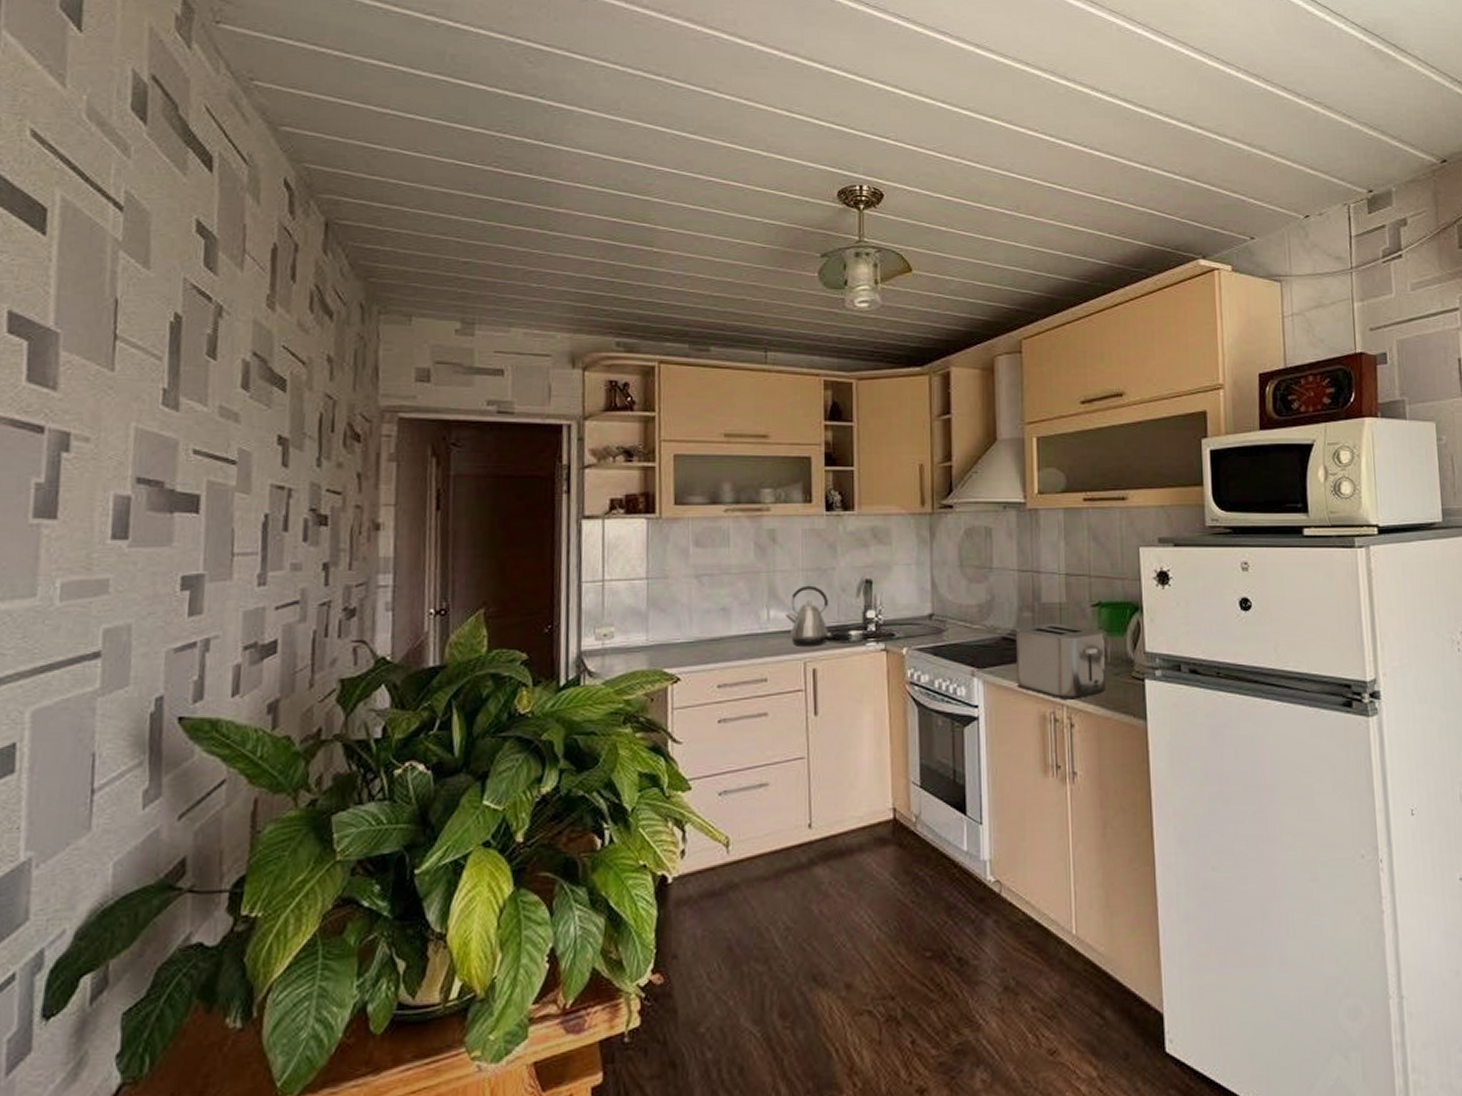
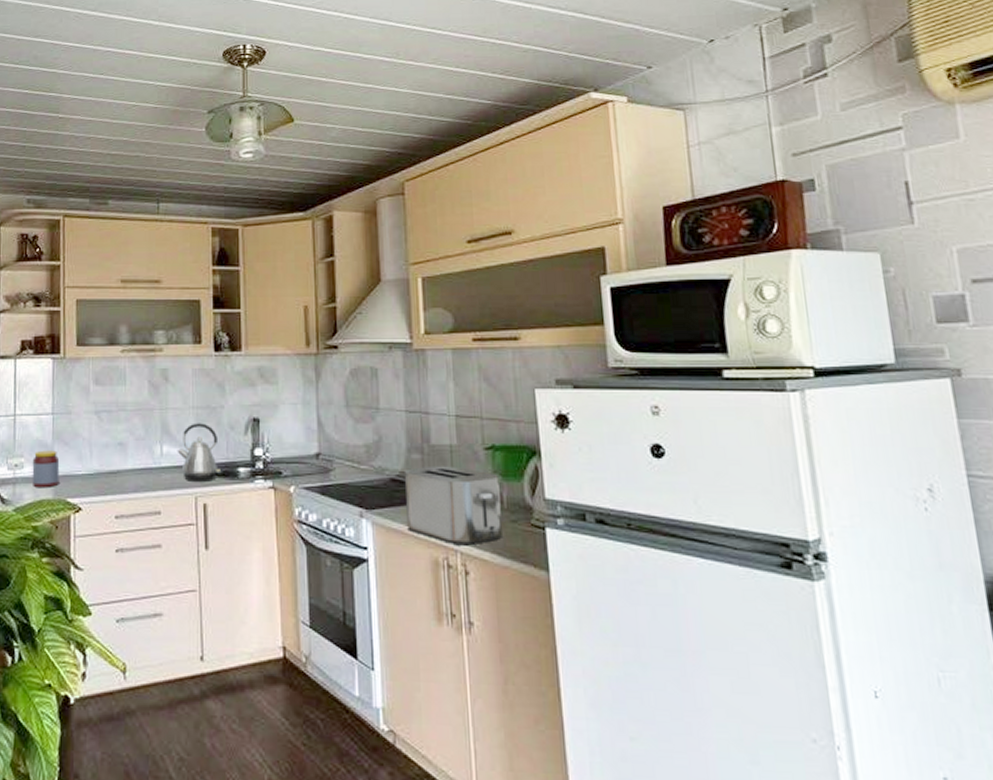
jar: none [623,618,656,659] -> present [32,450,60,489]

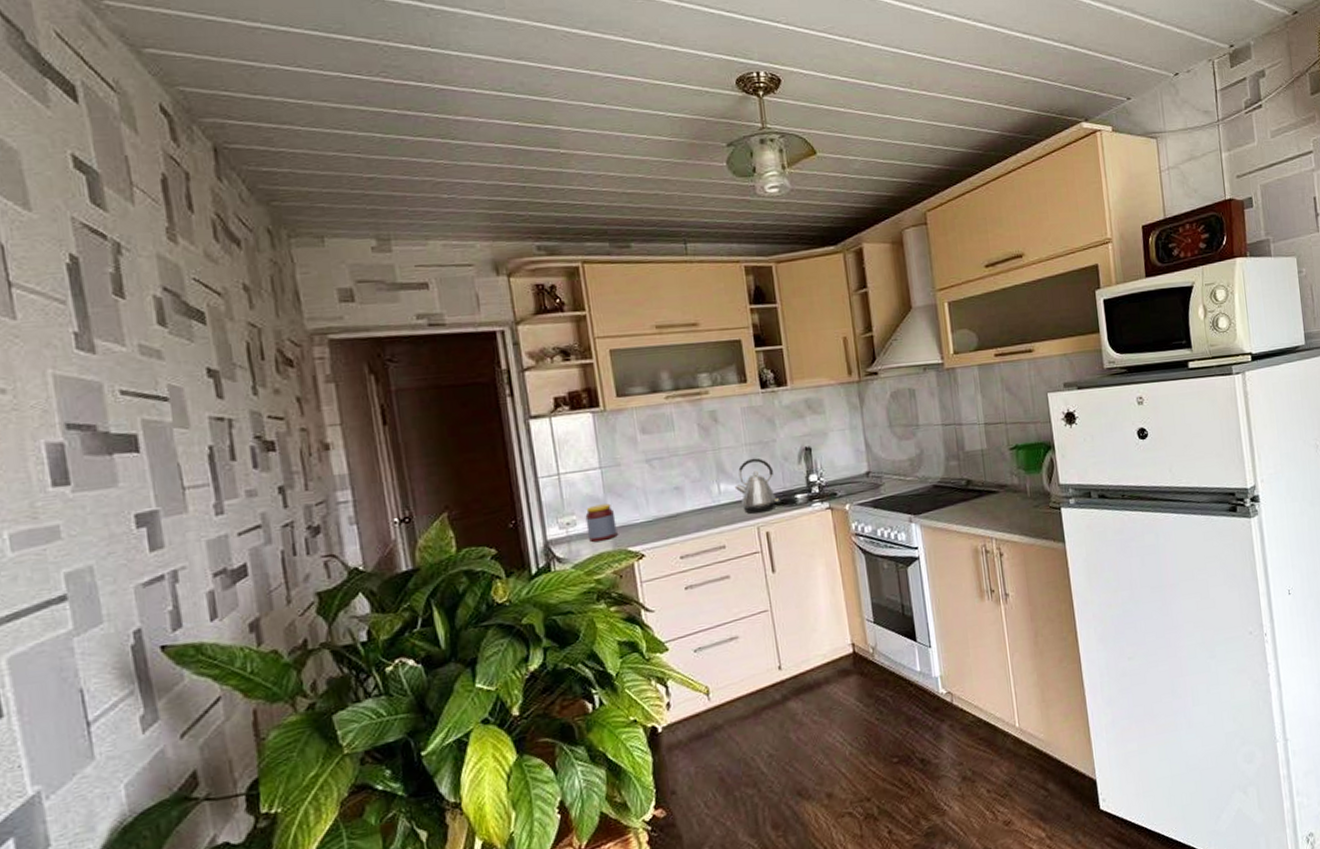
toaster: present [404,465,502,546] -> none [944,467,1028,534]

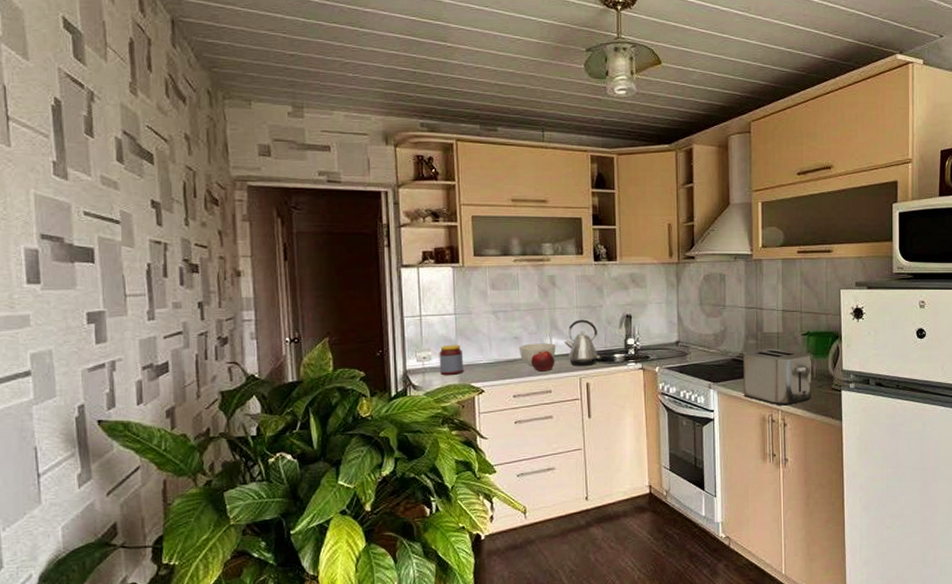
bowl: none [681,490,726,520] -> present [518,343,556,367]
fruit: none [697,499,727,525] -> present [531,350,555,372]
toaster: none [944,467,1028,534] -> present [742,348,811,406]

